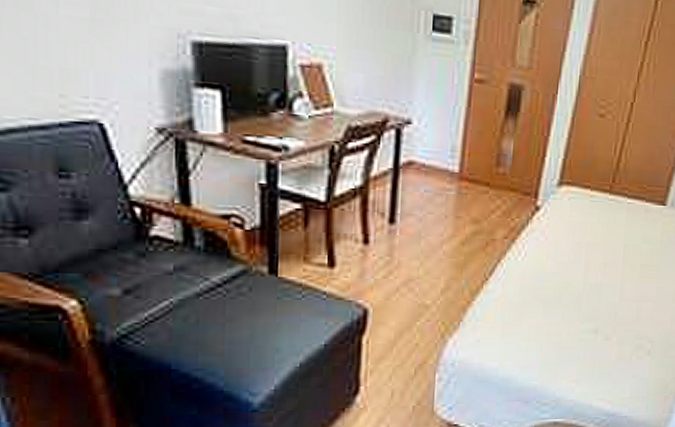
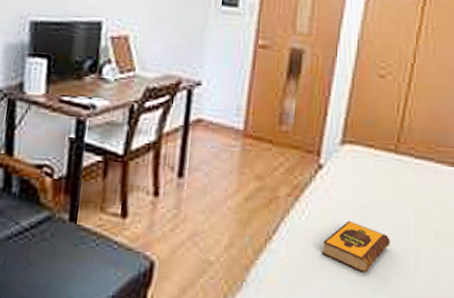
hardback book: none [536,259,600,306] -> present [322,220,390,273]

